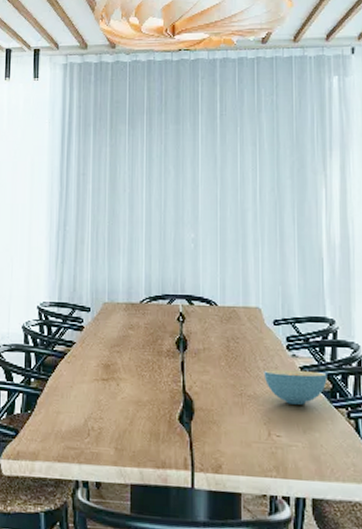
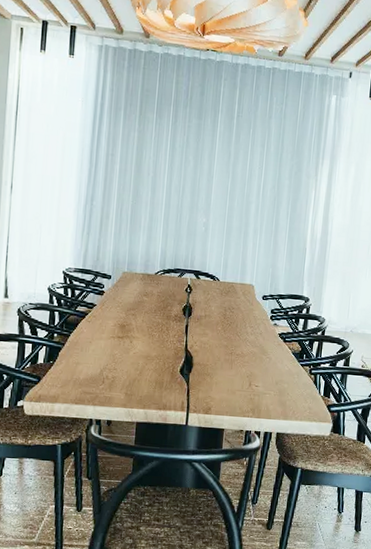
cereal bowl: present [264,369,327,405] -> none [250,335,299,363]

